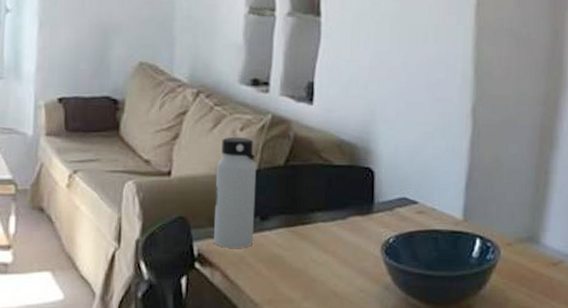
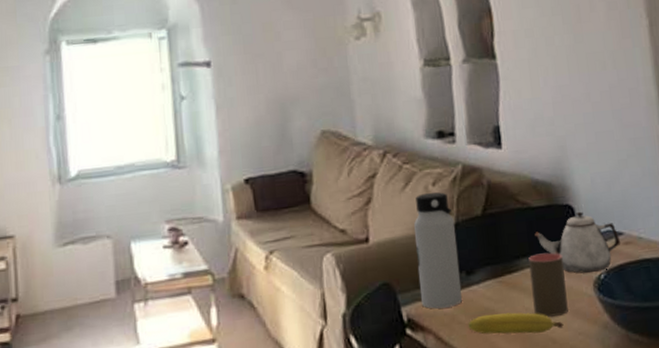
fruit: none [255,260,347,285] -> present [468,312,564,334]
cup: none [321,210,356,271] -> present [528,252,568,317]
teapot: none [332,175,415,235] -> present [535,211,621,274]

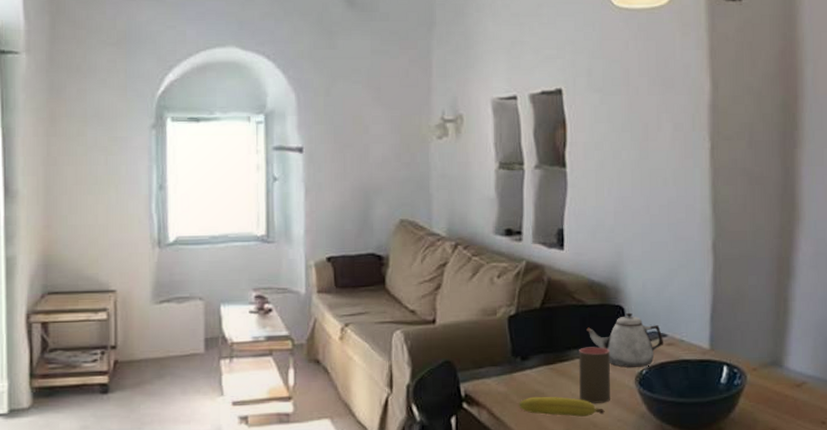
water bottle: present [413,192,463,309] -> none [477,284,516,388]

